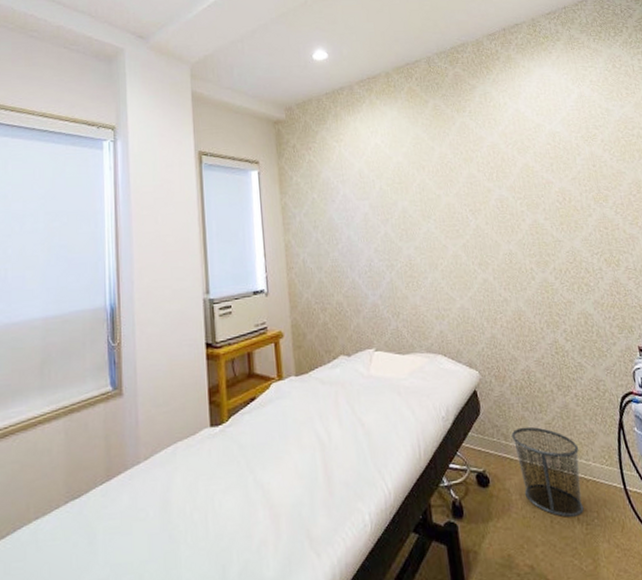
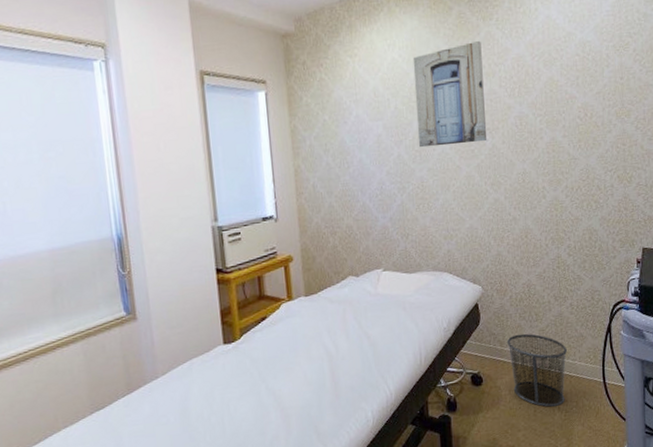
wall art: none [394,130,471,227] -> present [412,41,488,148]

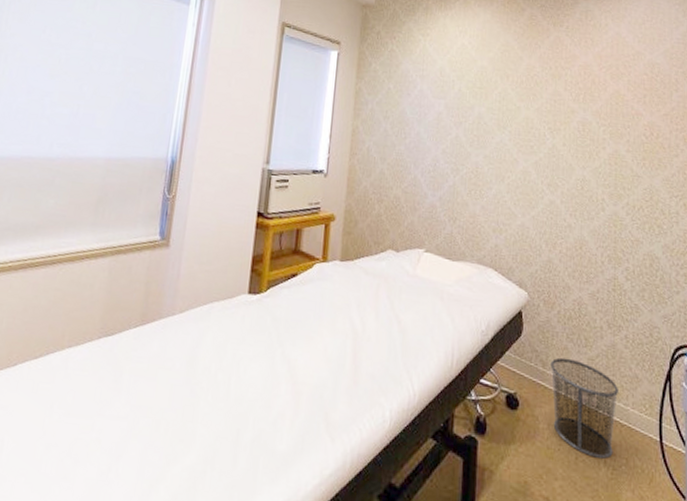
wall art: present [412,41,488,148] -> none [478,43,550,140]

